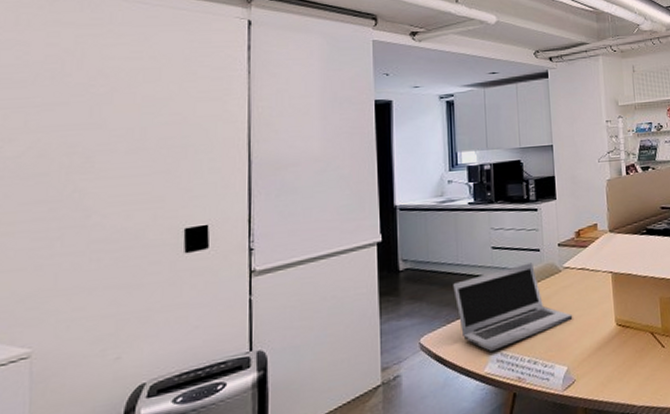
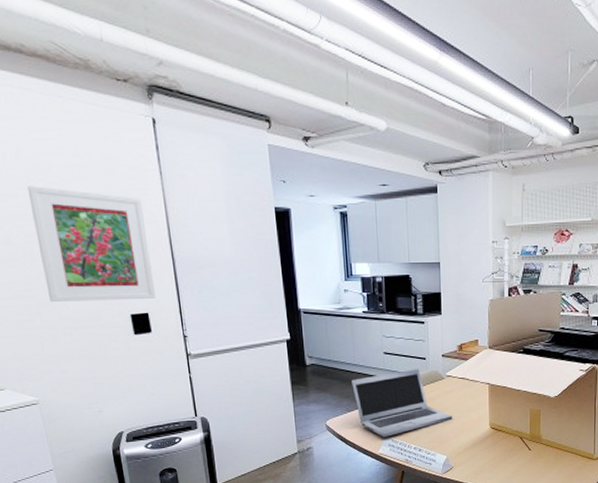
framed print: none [80,92,222,222] -> present [27,186,157,302]

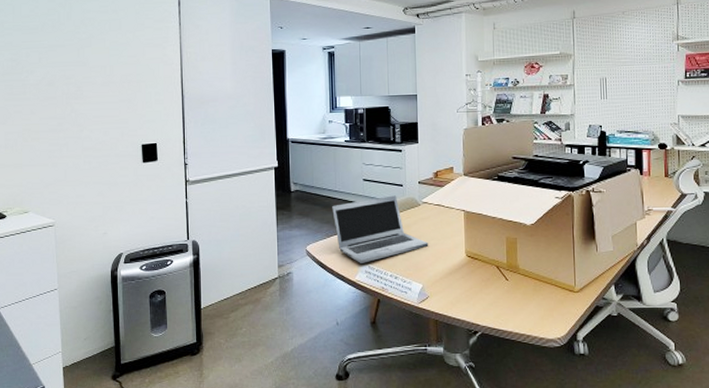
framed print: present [27,186,157,302] -> none [73,38,165,134]

